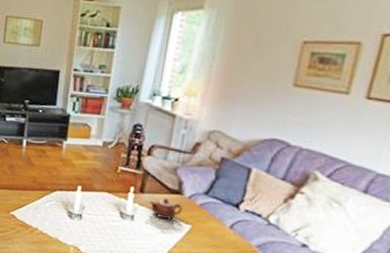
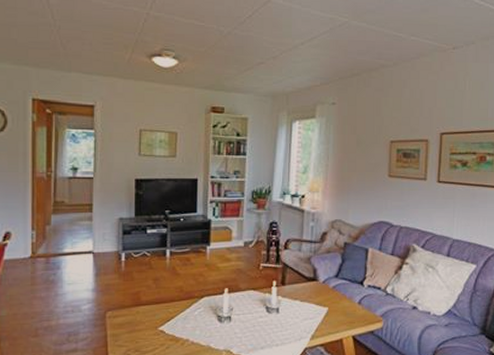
teapot: present [150,198,183,220] -> none [291,287,319,307]

